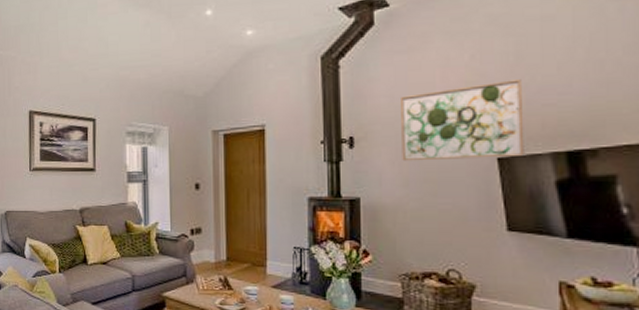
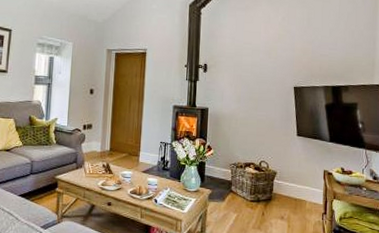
wall art: present [399,79,524,162] -> none [237,36,310,87]

